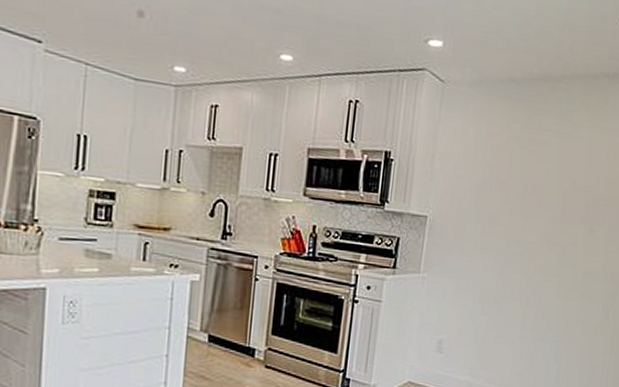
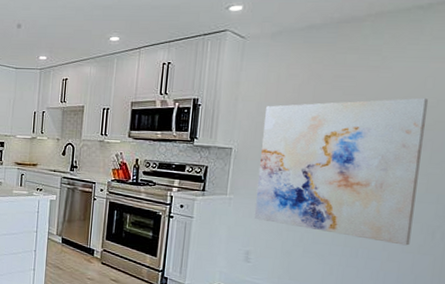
wall art: none [448,167,609,326] -> present [253,97,429,246]

